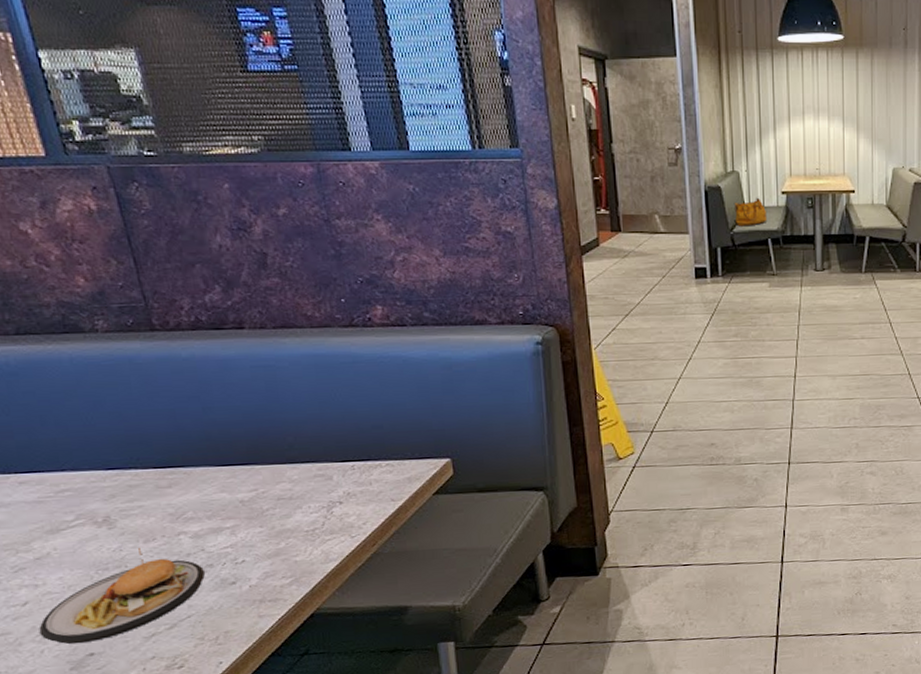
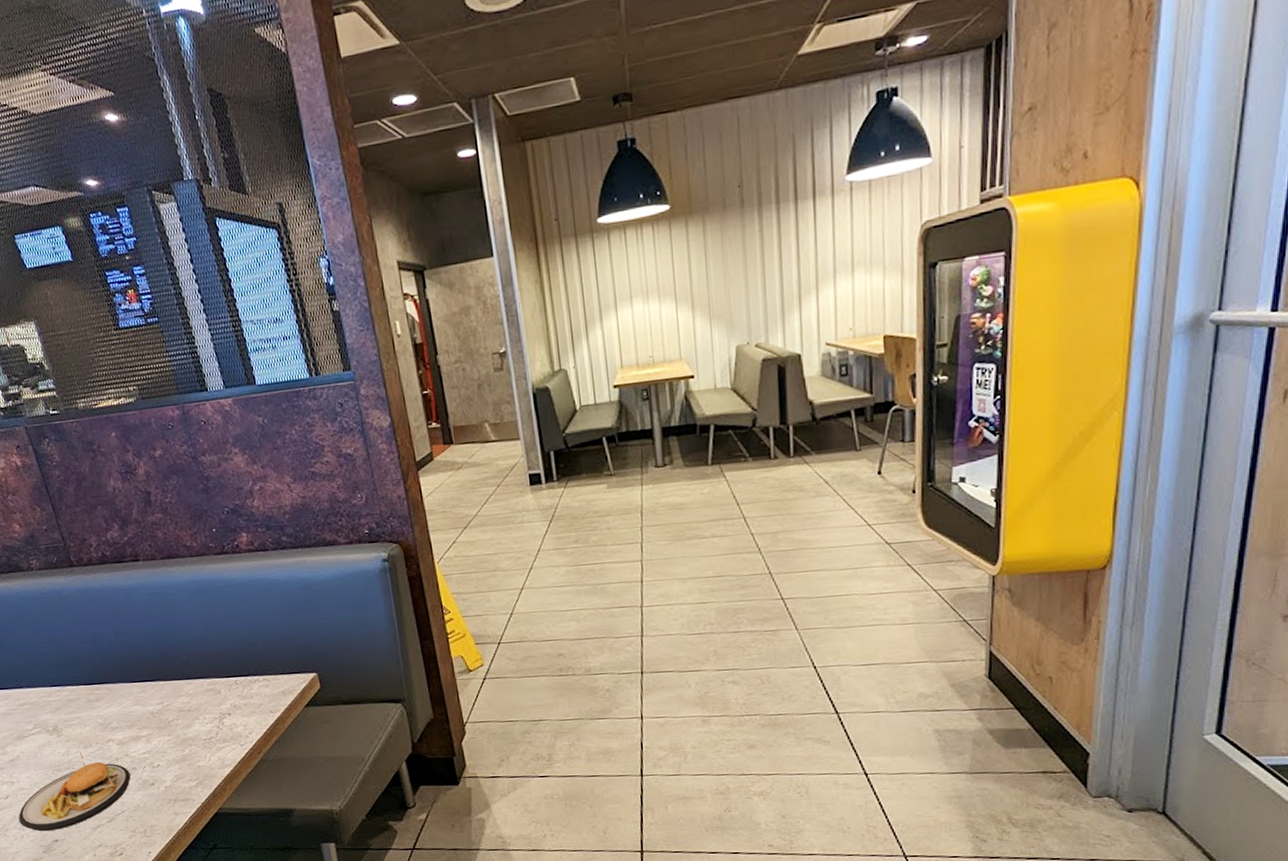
handbag: present [733,197,768,227] -> none [563,394,600,428]

